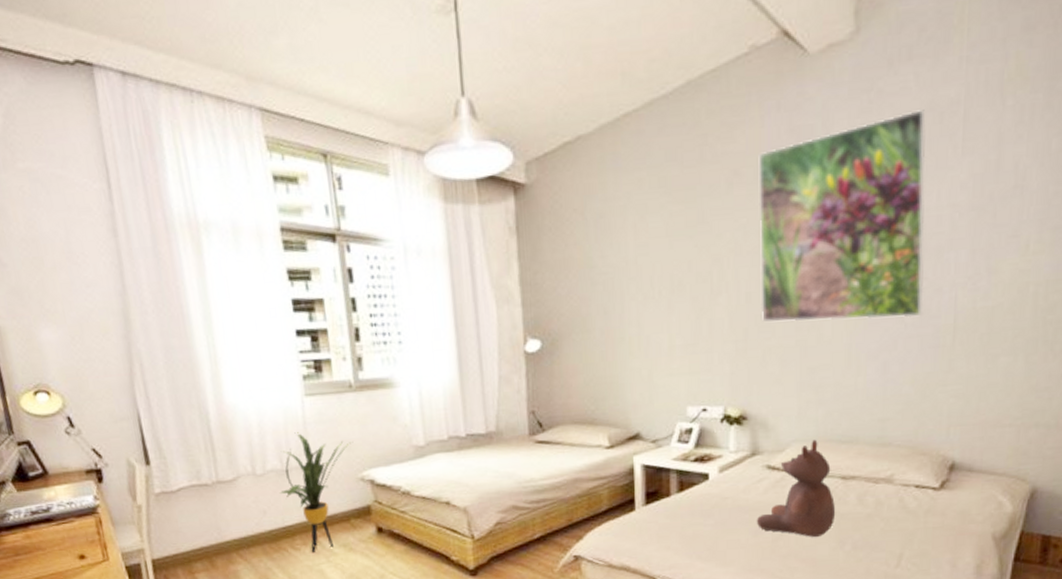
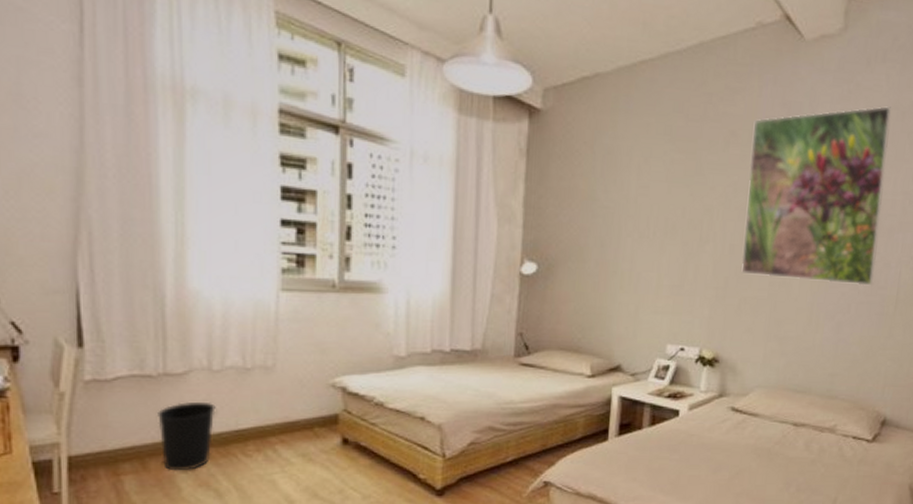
wastebasket: none [217,503,266,568] -> present [158,401,216,471]
house plant: present [279,432,354,554] -> none [236,328,329,462]
stuffed bear: present [756,439,836,537] -> none [716,387,786,477]

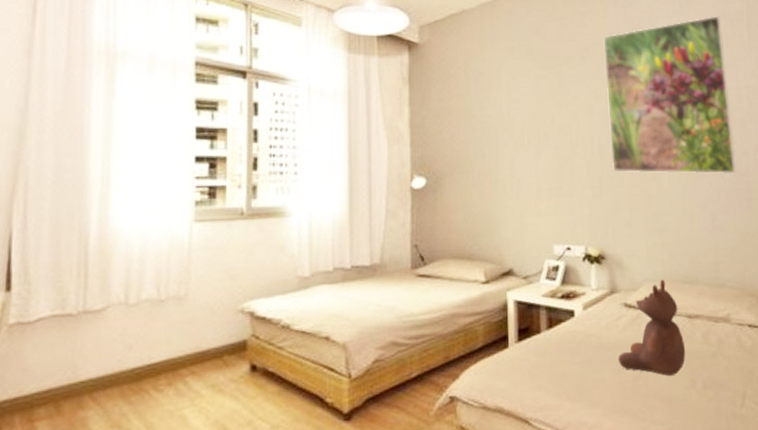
wastebasket: present [158,401,216,471] -> none [74,337,130,414]
stuffed bear: none [716,387,786,477] -> present [617,279,686,376]

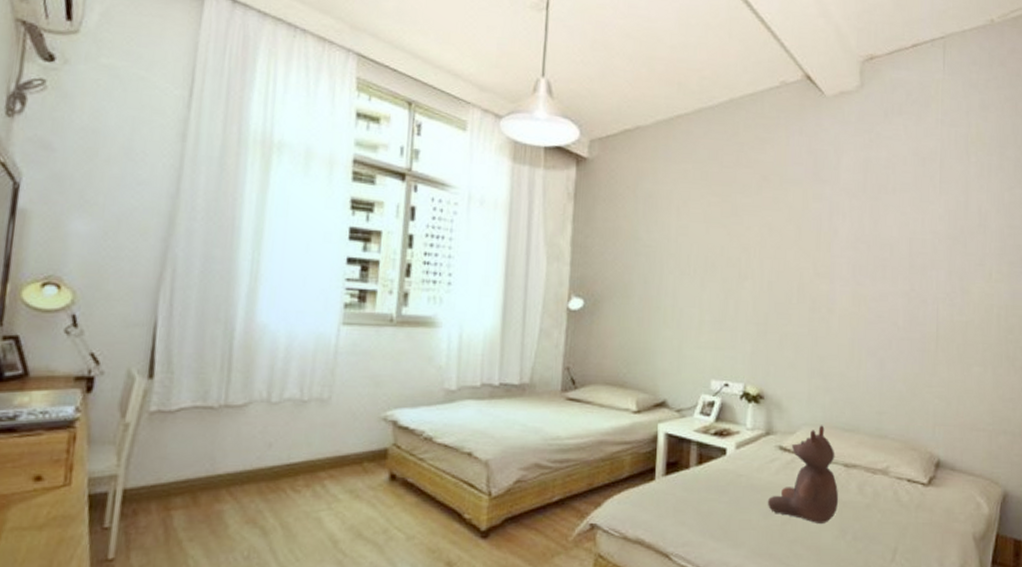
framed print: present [603,16,736,174] -> none [780,153,913,322]

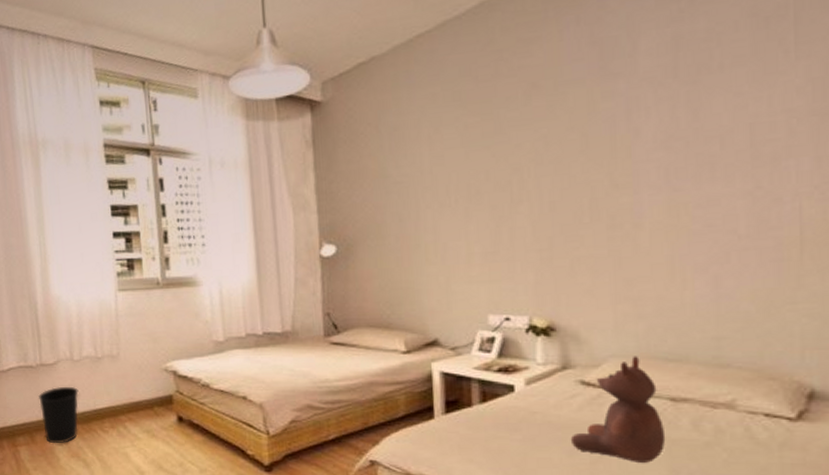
wastebasket: none [213,434,270,507] -> present [39,386,79,444]

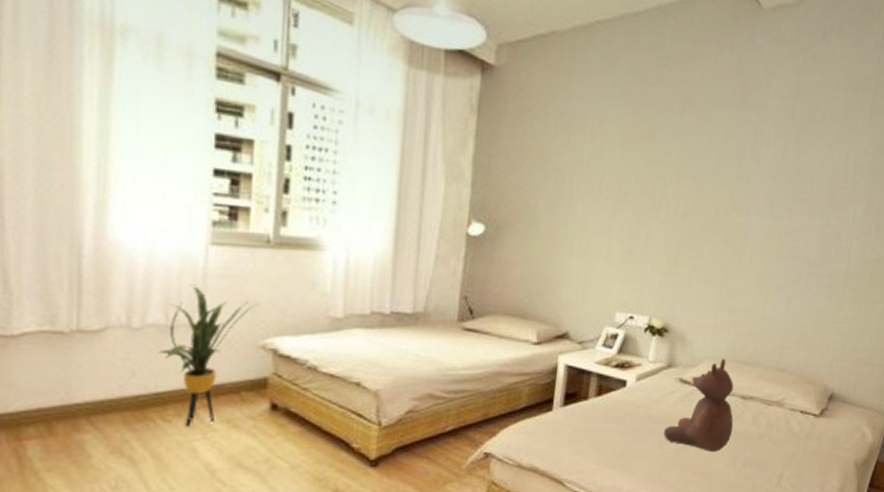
wastebasket: present [39,386,79,444] -> none [68,361,133,437]
house plant: none [92,323,159,437] -> present [157,284,261,428]

